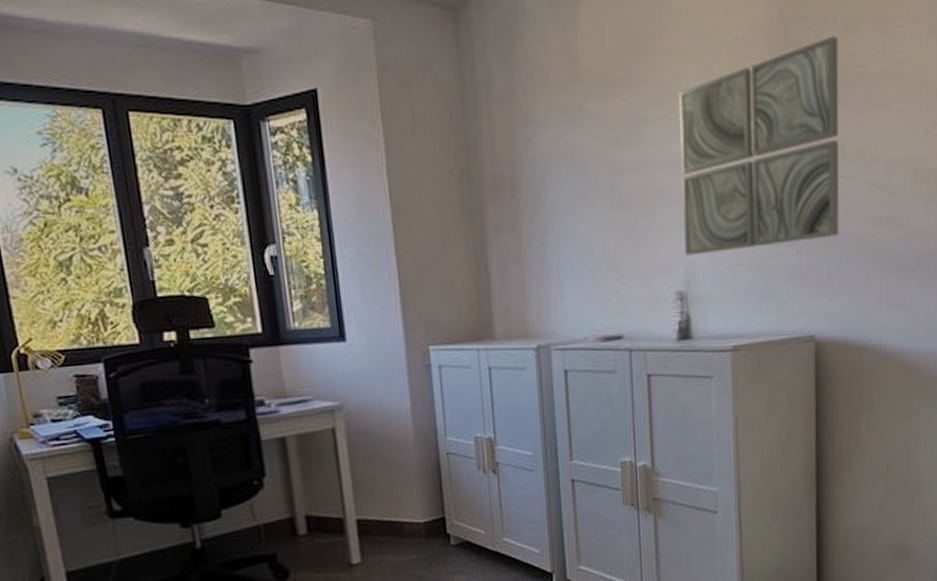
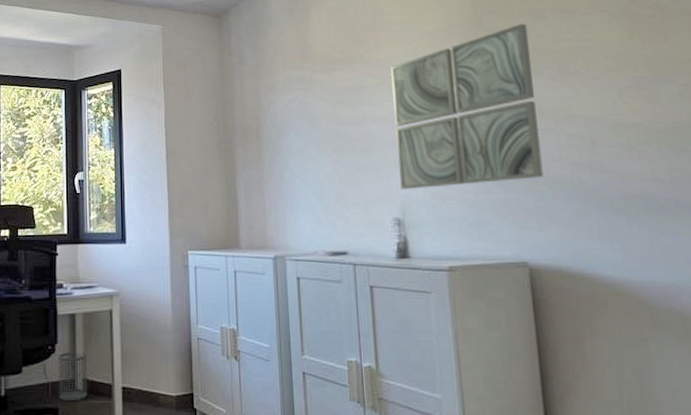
wastebasket: none [268,483,313,545] -> present [58,352,88,402]

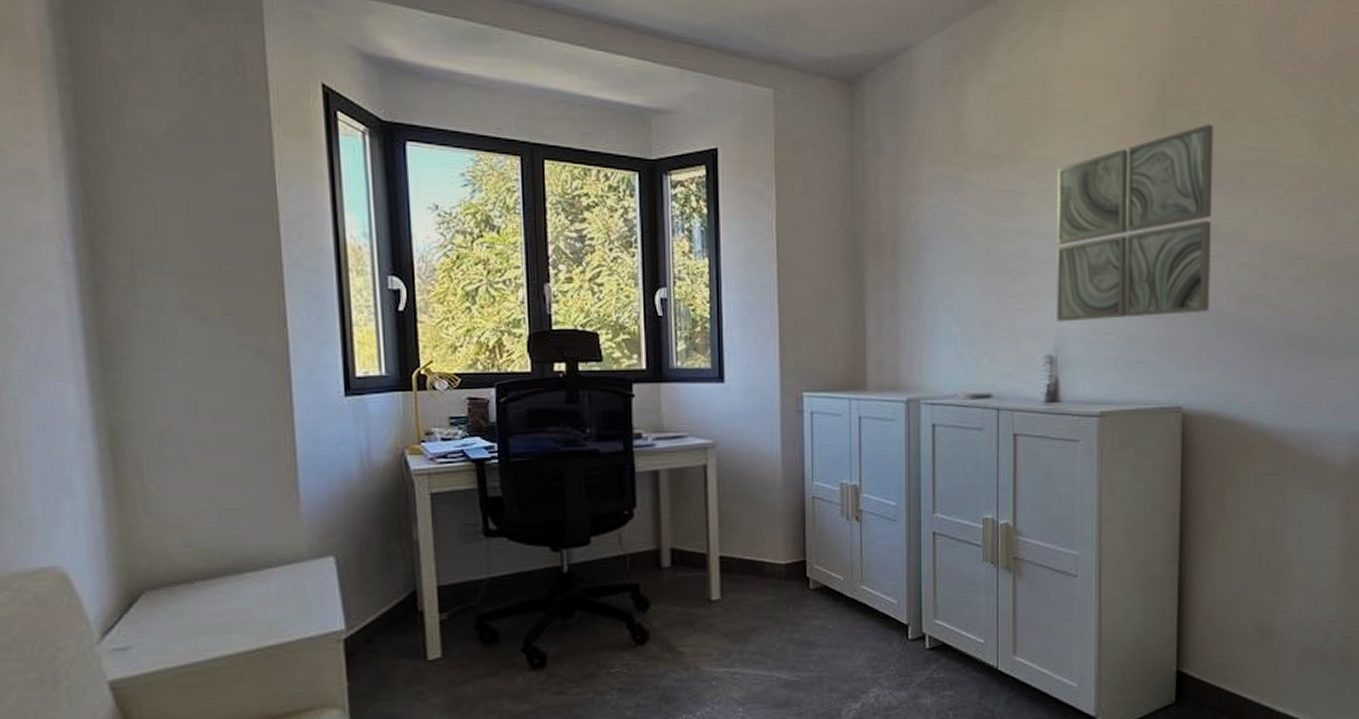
wastebasket: present [58,352,88,402] -> none [637,517,677,576]

